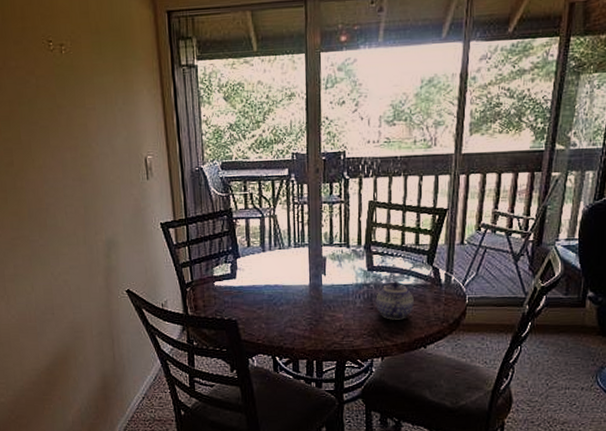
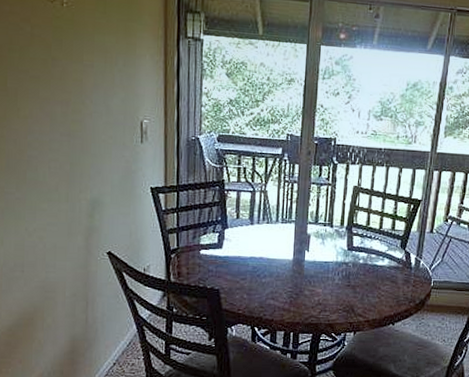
teapot: present [375,281,414,320] -> none [352,262,387,298]

